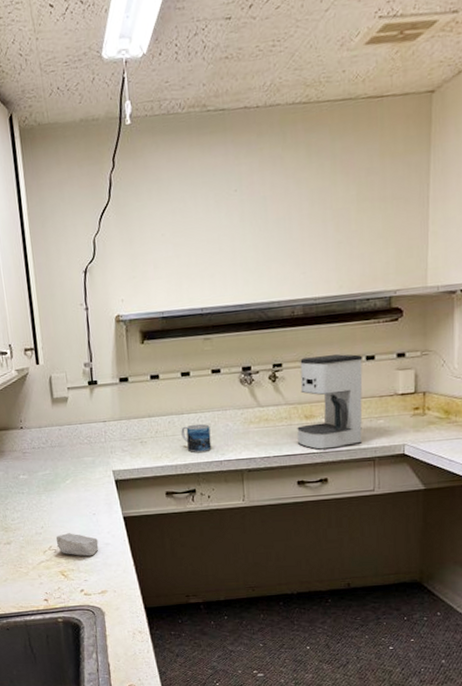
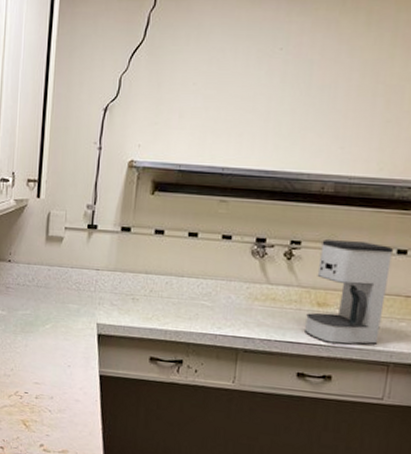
soap bar: present [56,533,99,557] -> none [23,380,68,411]
mug: present [181,423,212,453] -> none [177,289,210,322]

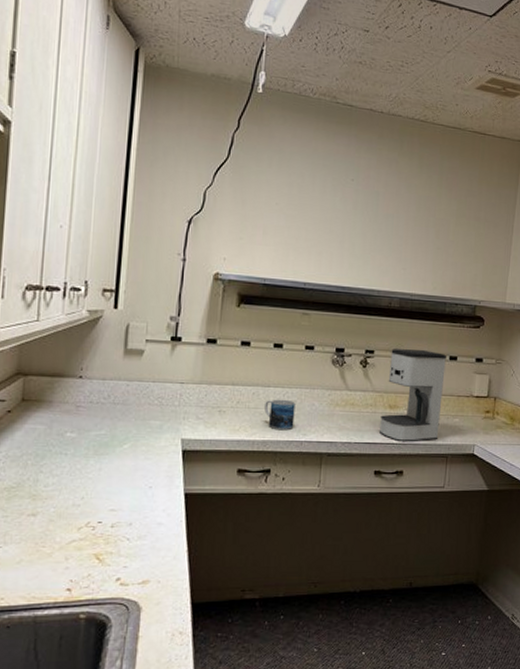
mug: none [177,289,210,322] -> present [264,399,295,431]

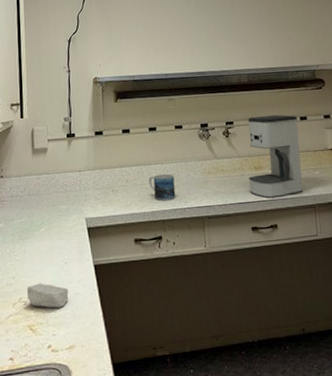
soap bar: none [96,507,150,538] -> present [26,283,69,309]

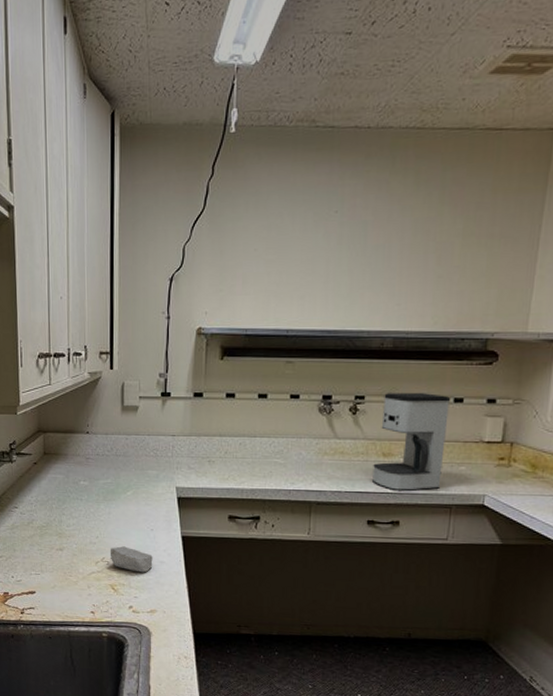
mug: present [149,173,176,201] -> none [252,449,282,480]

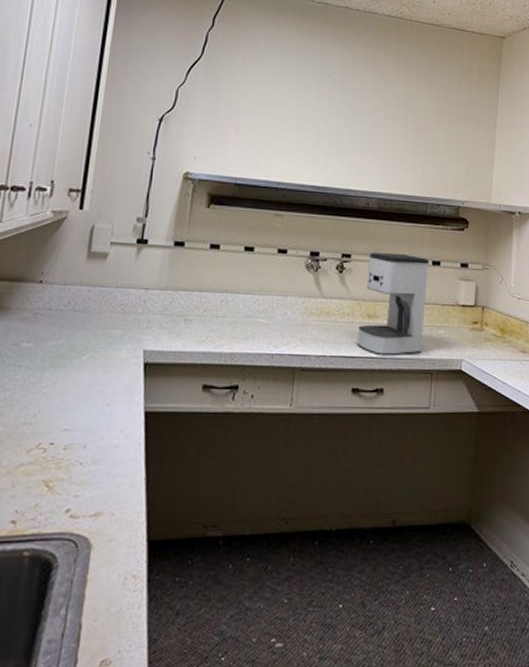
soap bar: present [110,546,153,573] -> none [48,427,106,462]

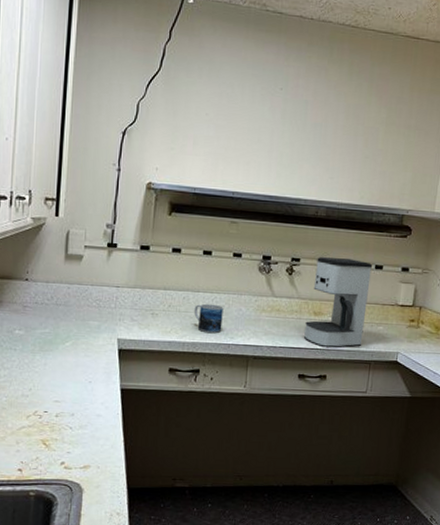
mug: none [233,307,267,342] -> present [194,303,223,334]

